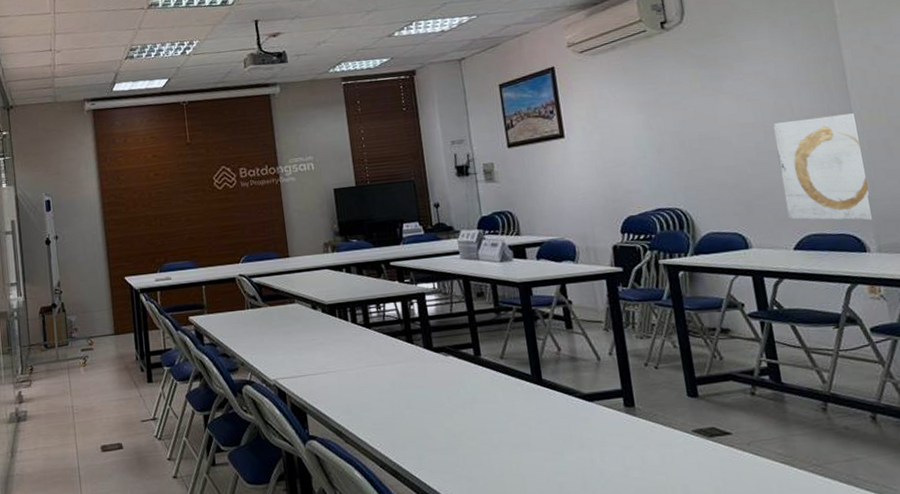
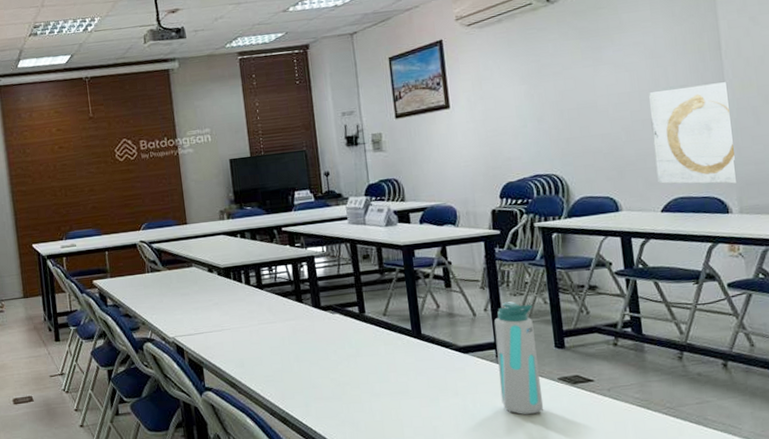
water bottle: none [620,345,679,472] -> present [494,301,544,415]

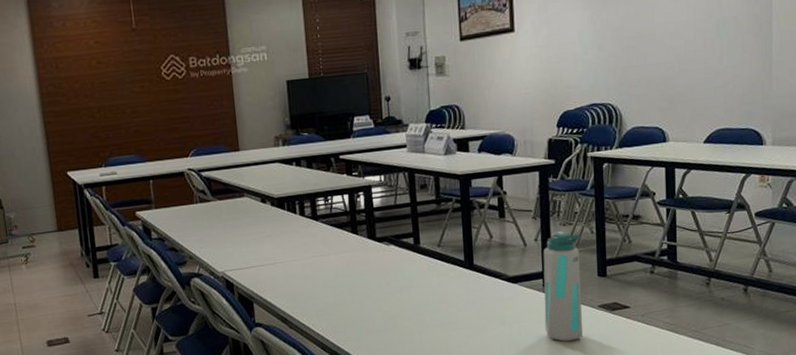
wall art: present [649,82,736,184] -> none [702,14,773,116]

